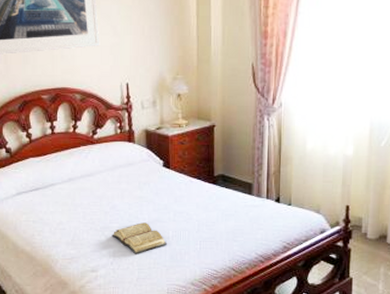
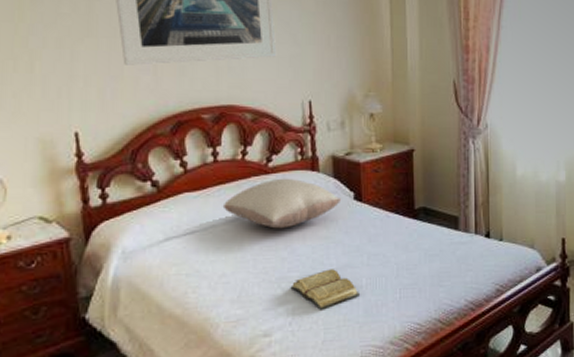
pillow: none [59,148,153,189] -> present [222,178,342,229]

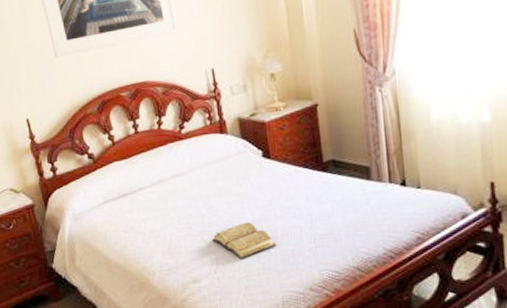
pillow: present [222,178,342,229] -> none [146,142,251,189]

